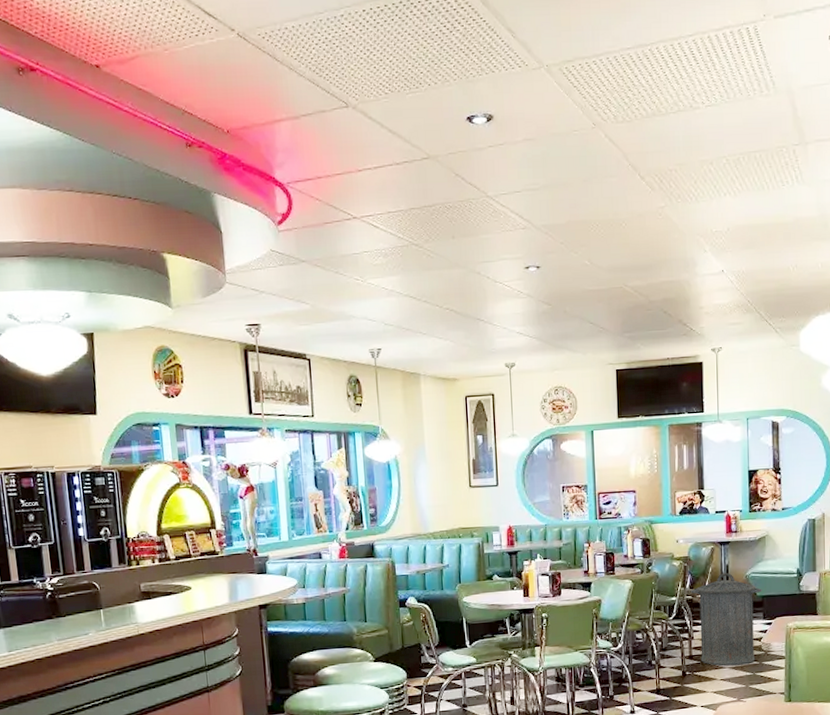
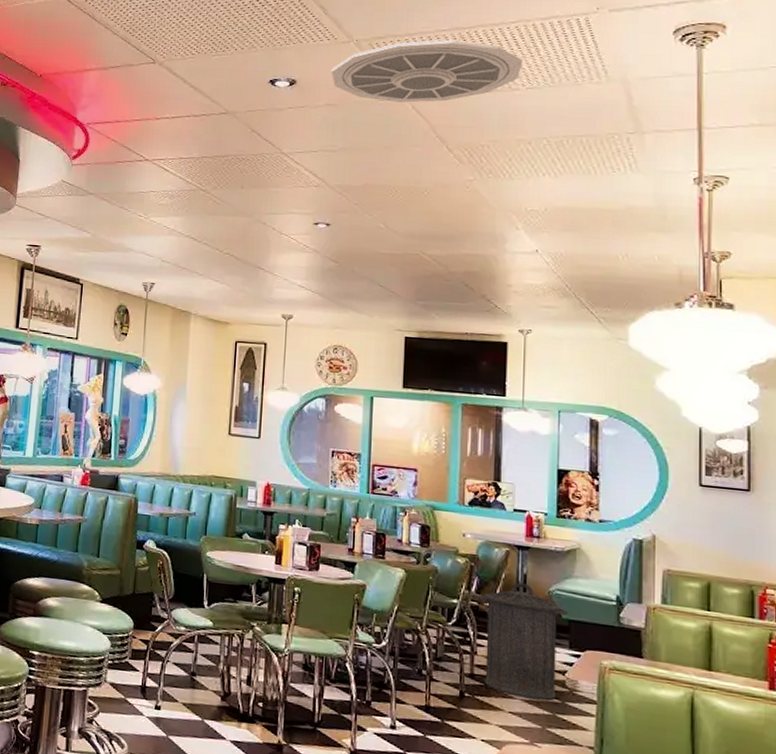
ceiling vent: none [525,58,702,131] -> present [331,39,523,103]

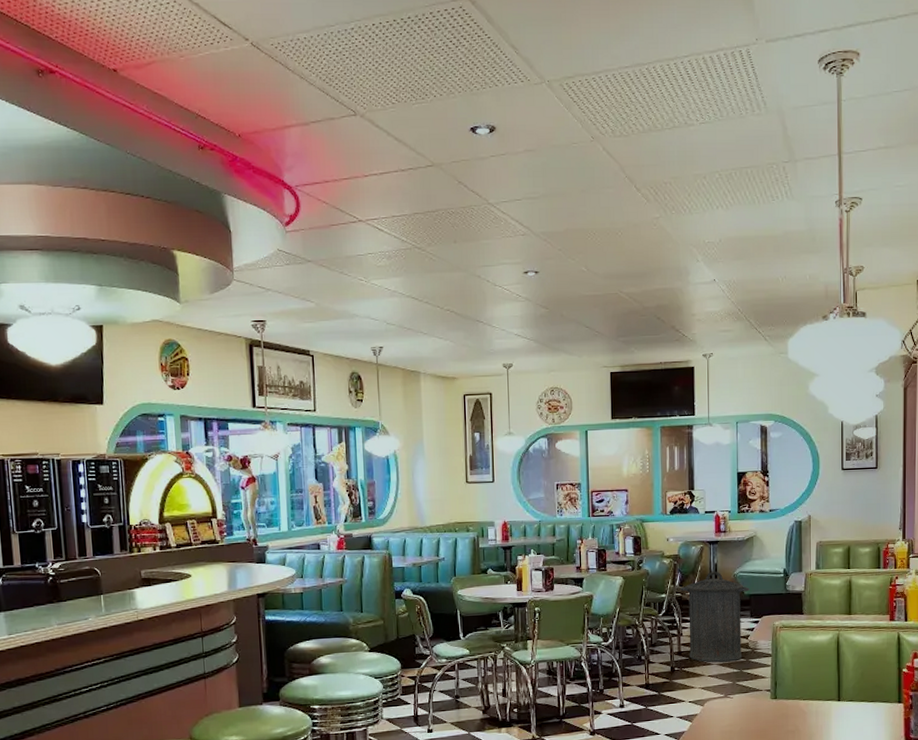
ceiling vent: present [331,39,523,103] -> none [527,76,696,144]

